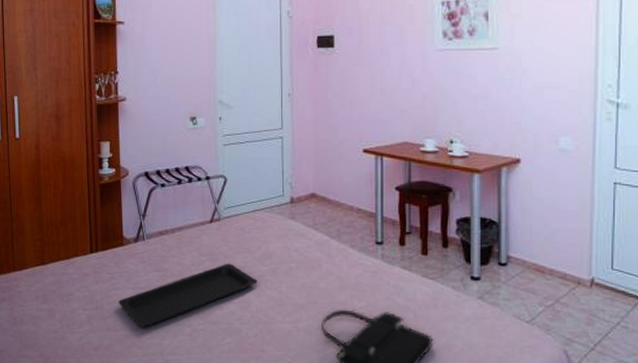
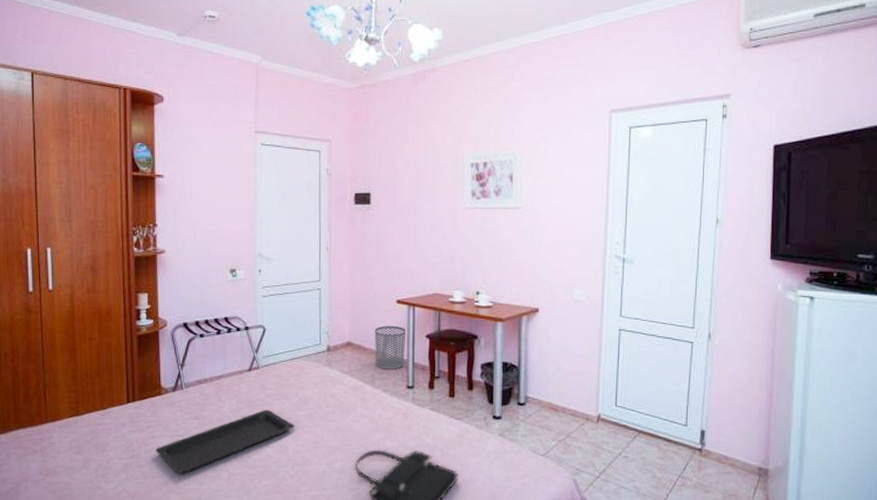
waste bin: none [341,176,373,224] -> present [375,325,405,370]

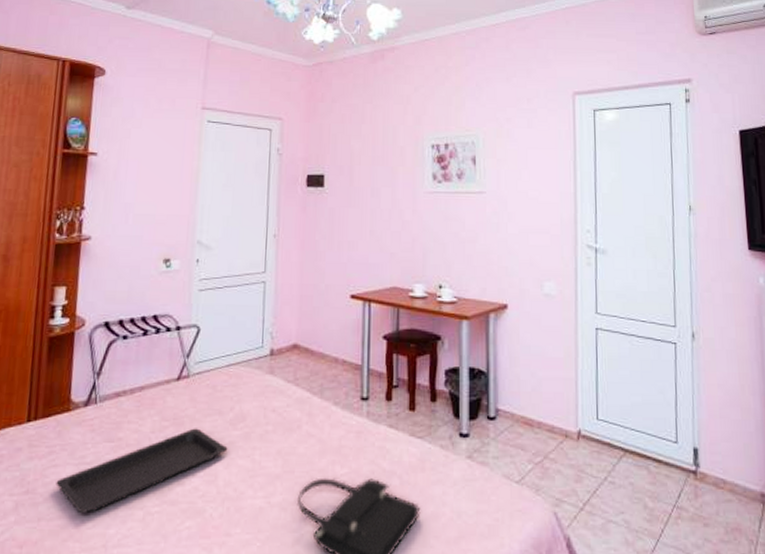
waste bin: present [375,325,405,370] -> none [325,324,360,378]

